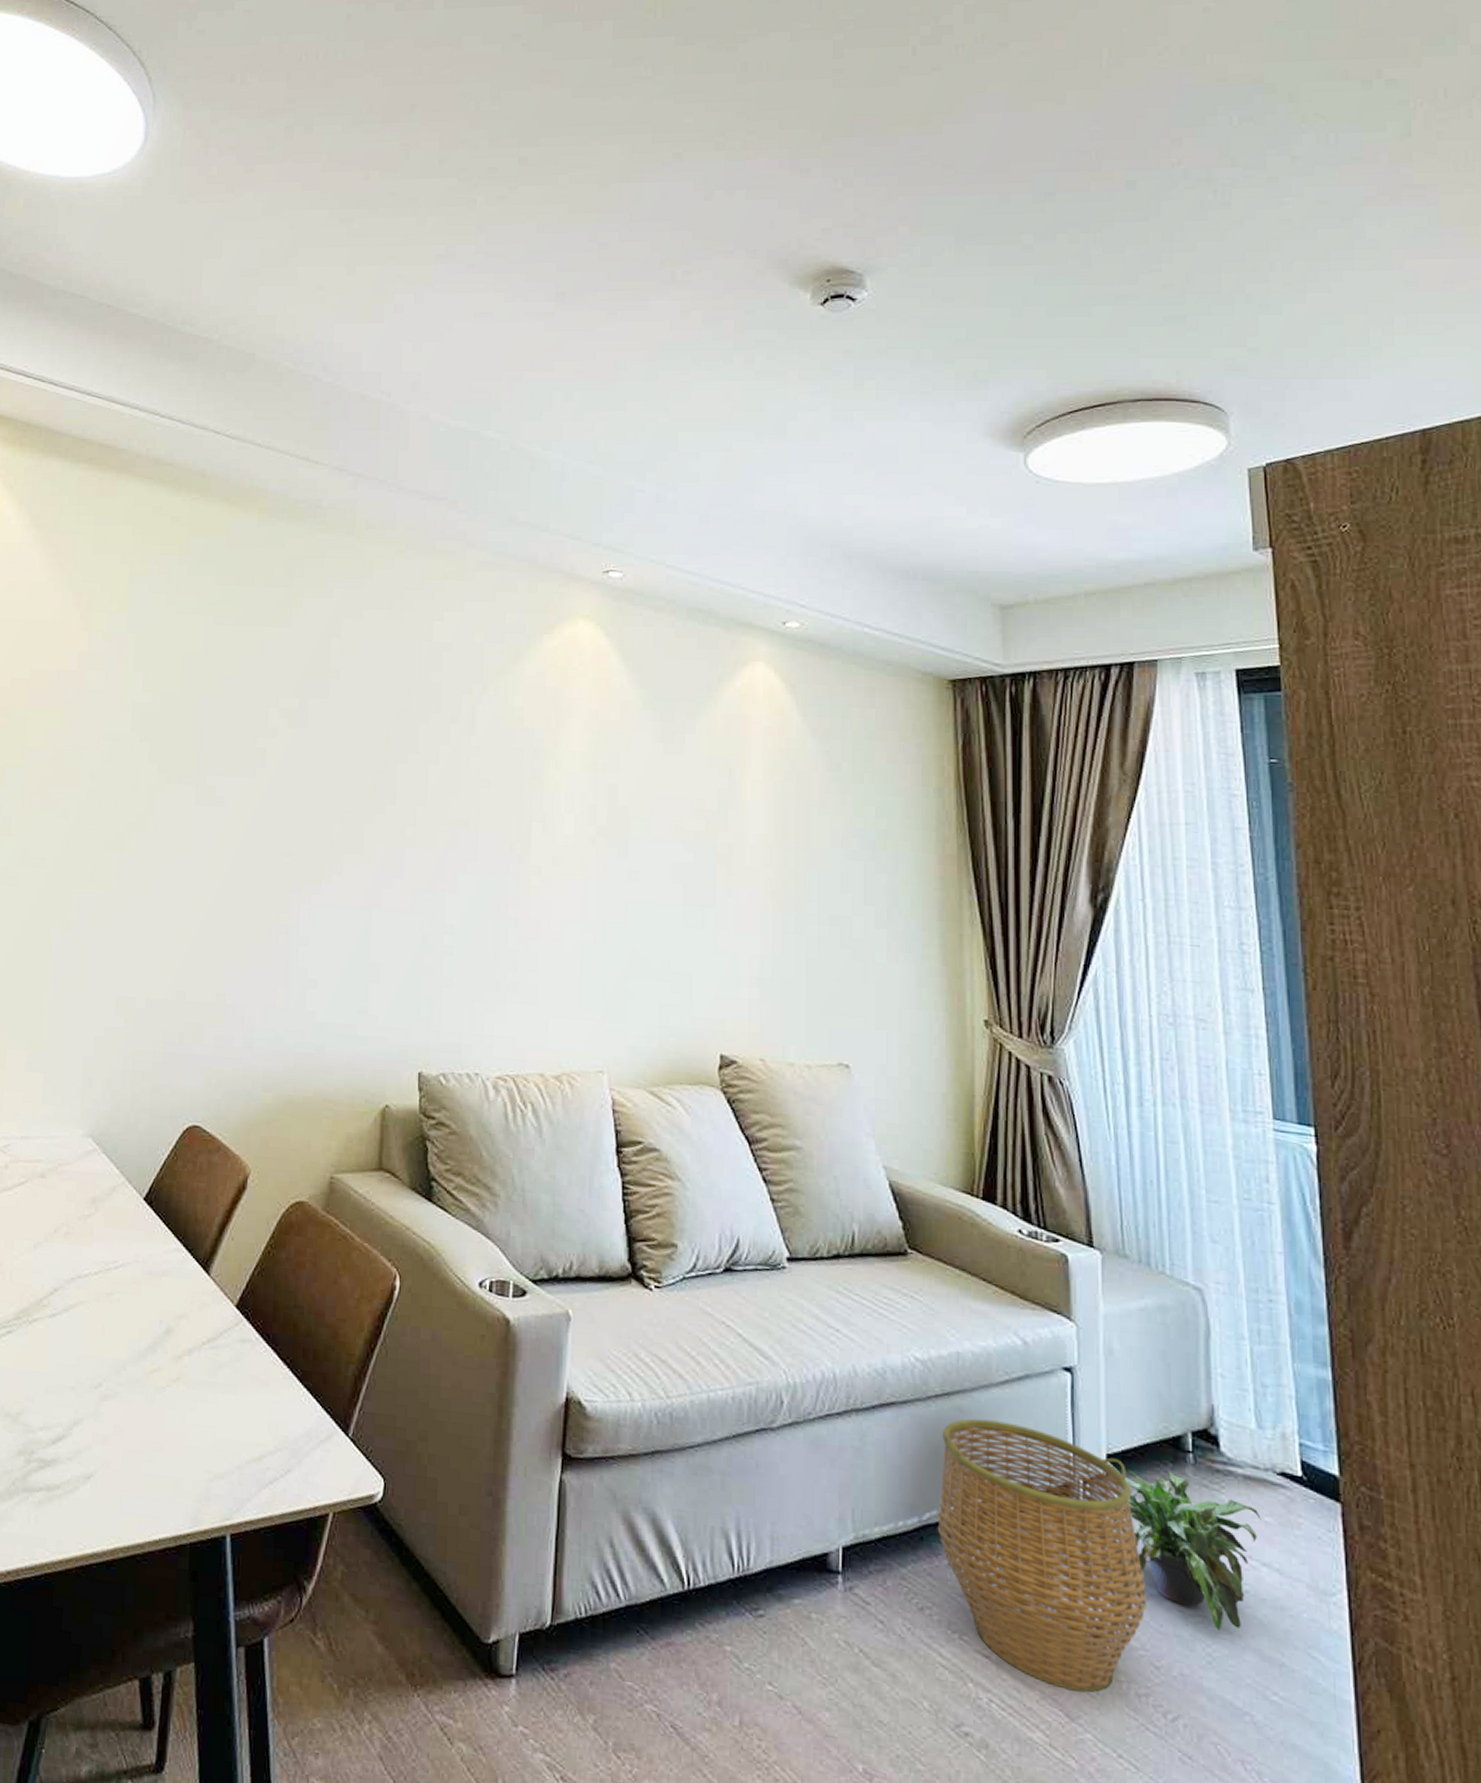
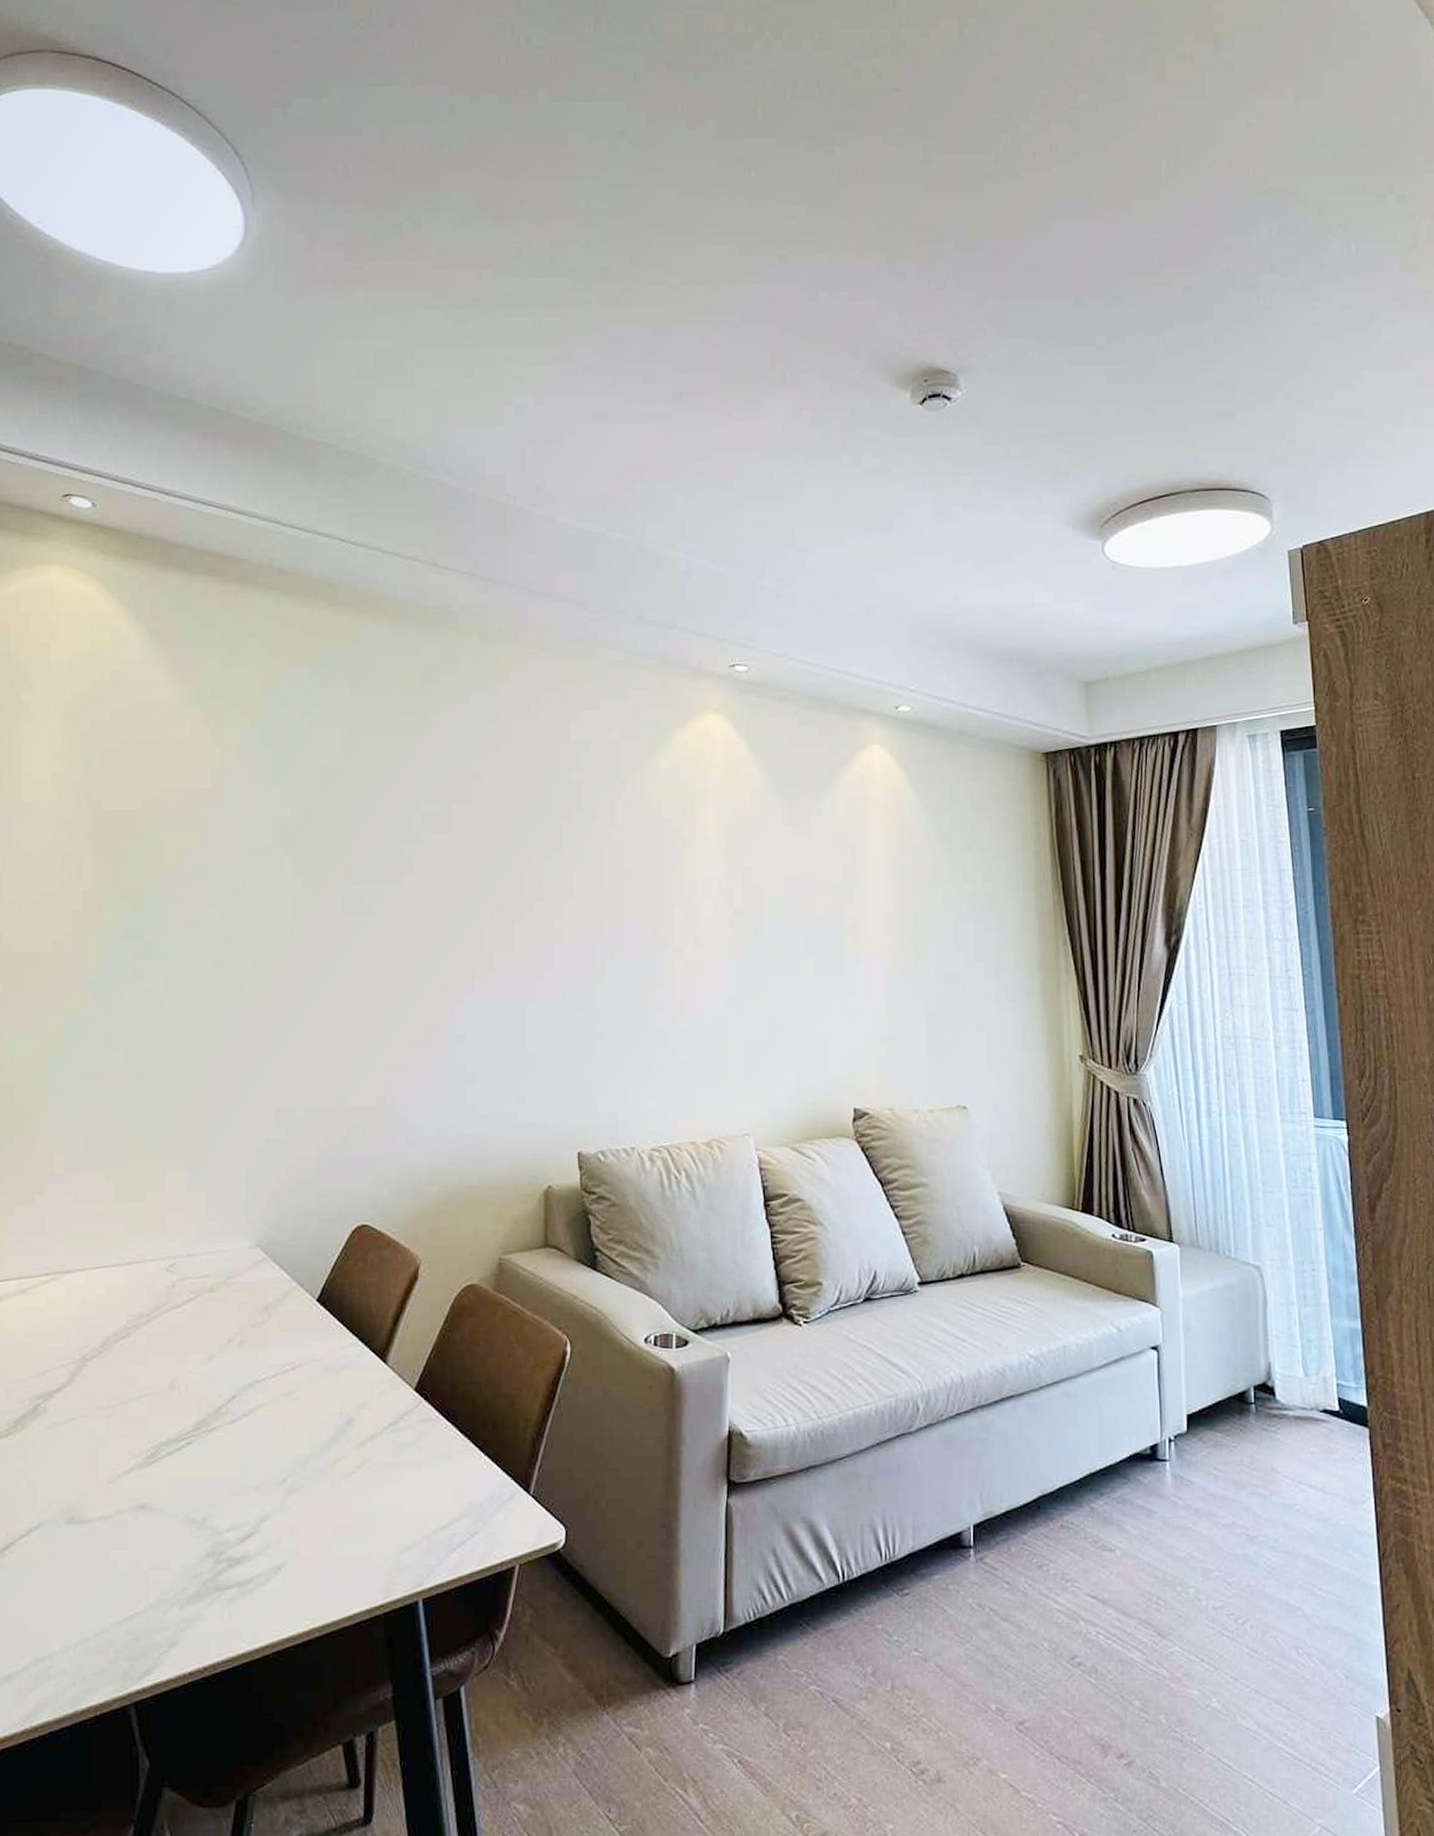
basket: present [937,1418,1146,1693] -> none [1051,1399,1220,1614]
potted plant: present [1102,1461,1261,1632] -> none [1184,1420,1308,1547]

